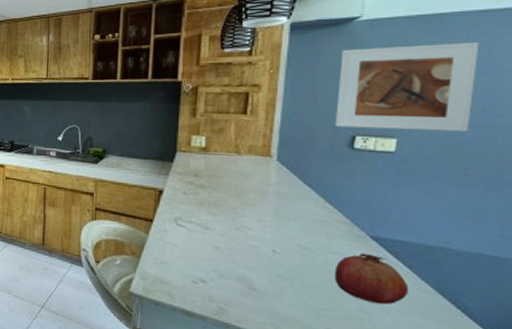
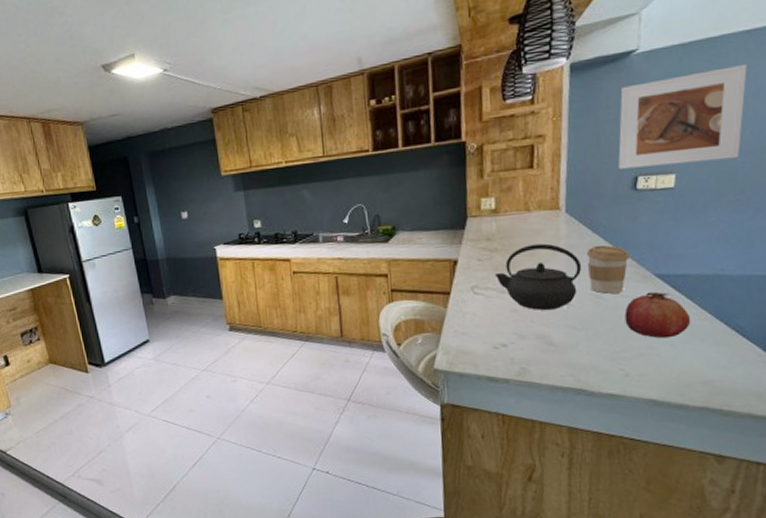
kettle: none [199,186,291,255] -> present [494,243,582,311]
coffee cup: none [296,197,342,248] -> present [586,245,629,294]

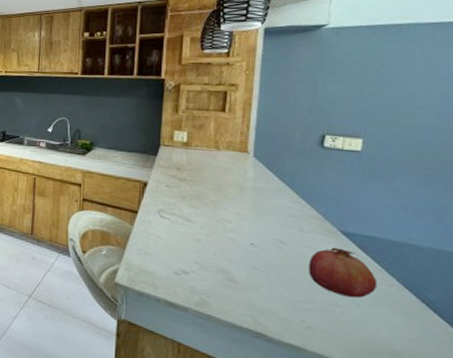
kettle: present [494,243,582,311] -> none [181,180,267,247]
coffee cup: present [586,245,629,294] -> none [272,192,315,242]
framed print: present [617,63,747,170] -> none [306,51,434,134]

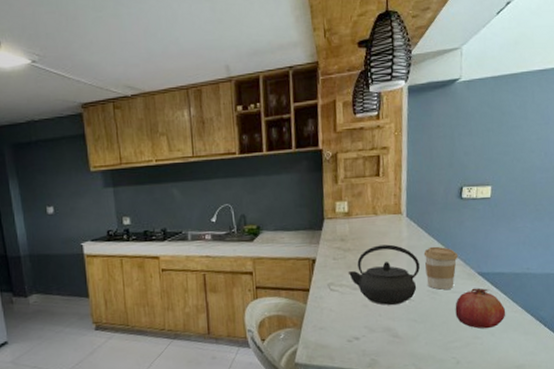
kettle: none [181,180,267,247] -> present [348,244,421,306]
coffee cup: none [272,192,315,242] -> present [423,246,458,290]

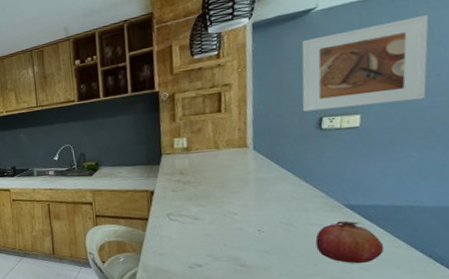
kettle: present [348,244,421,306] -> none [188,177,272,236]
coffee cup: present [423,246,458,290] -> none [274,178,318,222]
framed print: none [447,97,541,180] -> present [301,14,429,112]

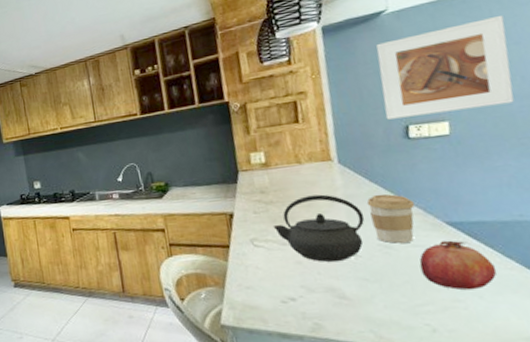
kettle: none [188,177,272,236] -> present [272,194,365,262]
coffee cup: none [274,178,318,222] -> present [366,193,414,244]

